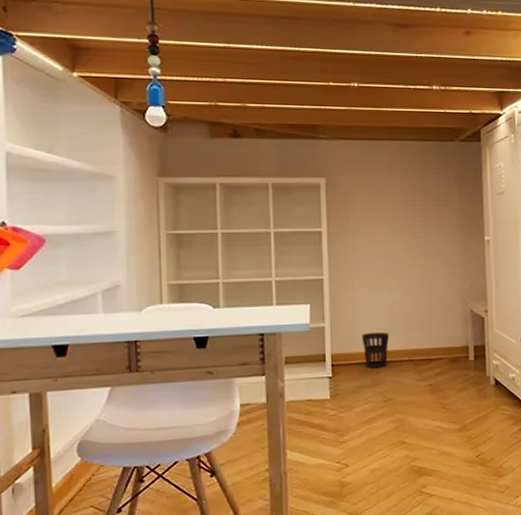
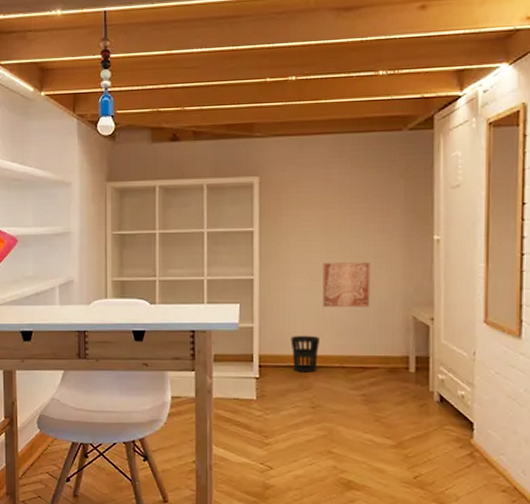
wall art: none [389,261,433,304] -> present [323,263,370,307]

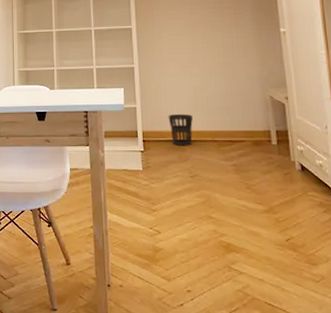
wall art: present [323,263,370,307] -> none [190,52,233,89]

